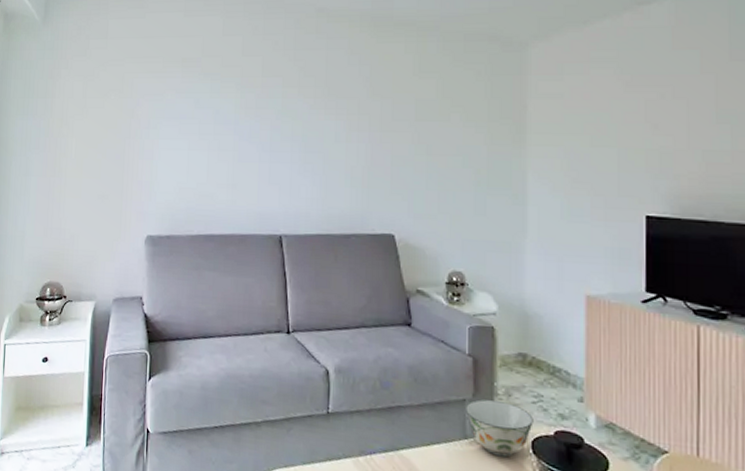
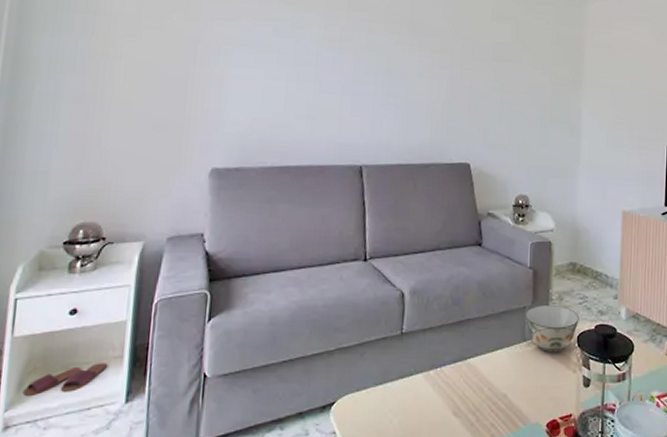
slippers: none [12,407,71,430] -> present [22,363,107,397]

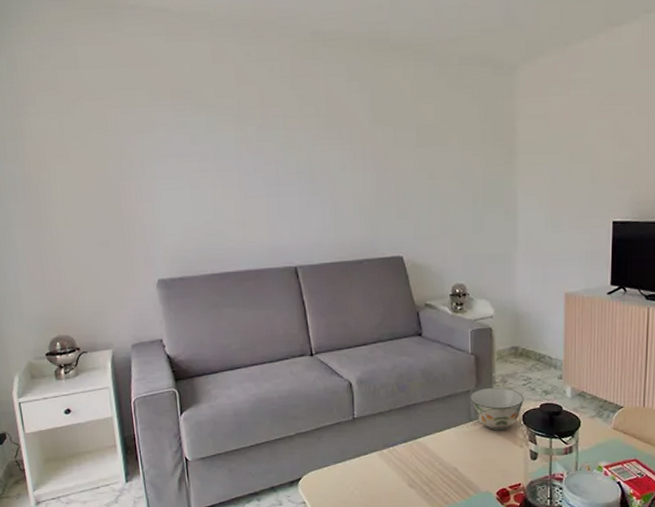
slippers: present [22,363,107,397] -> none [43,451,105,480]

